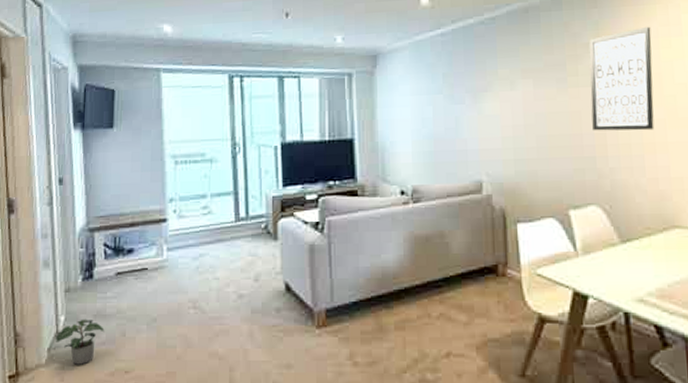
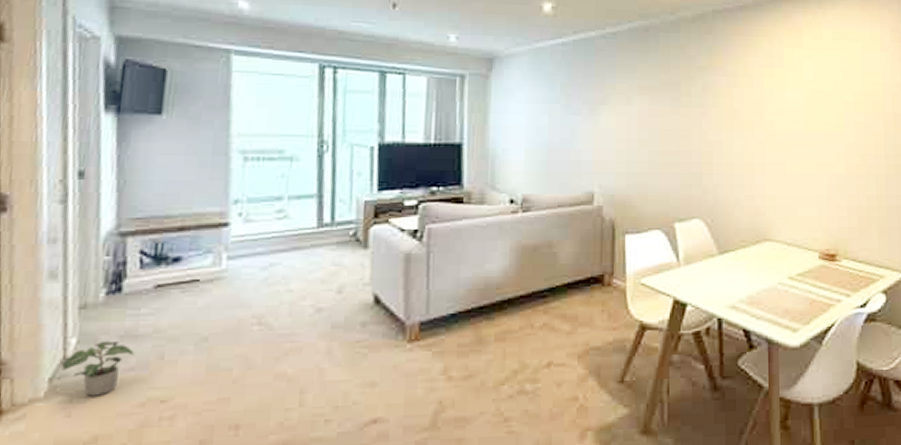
wall art: present [589,26,655,131] -> none [701,56,757,152]

